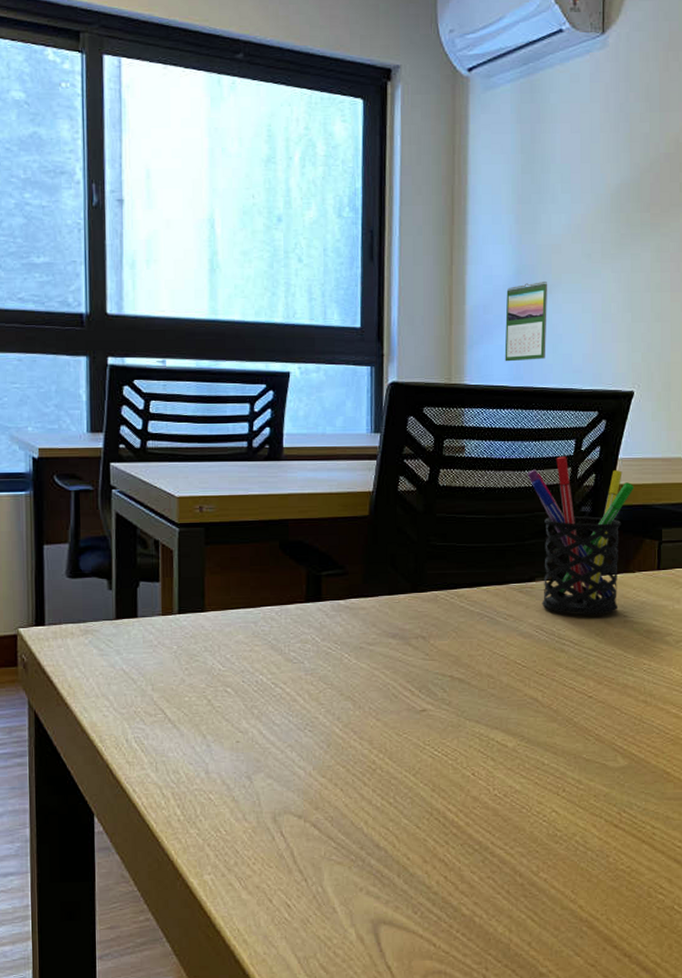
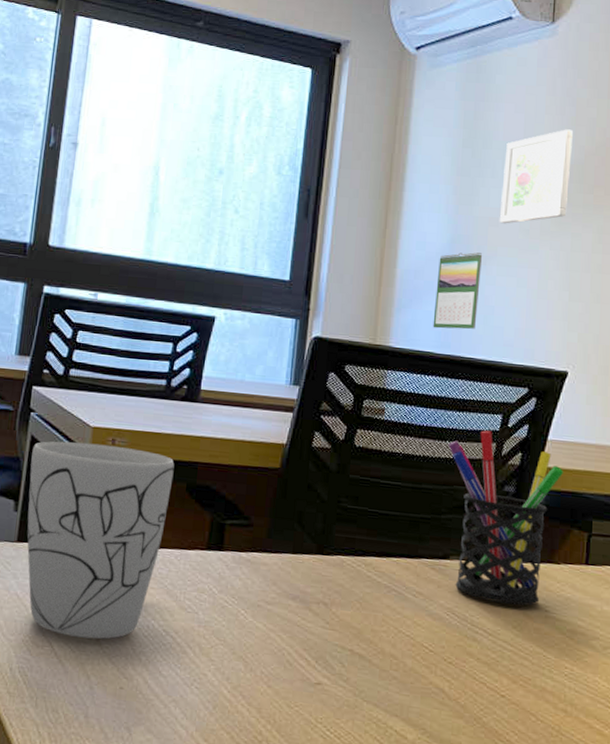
mug: none [119,513,265,701] -> present [27,441,175,639]
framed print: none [561,147,628,250] -> present [499,129,573,224]

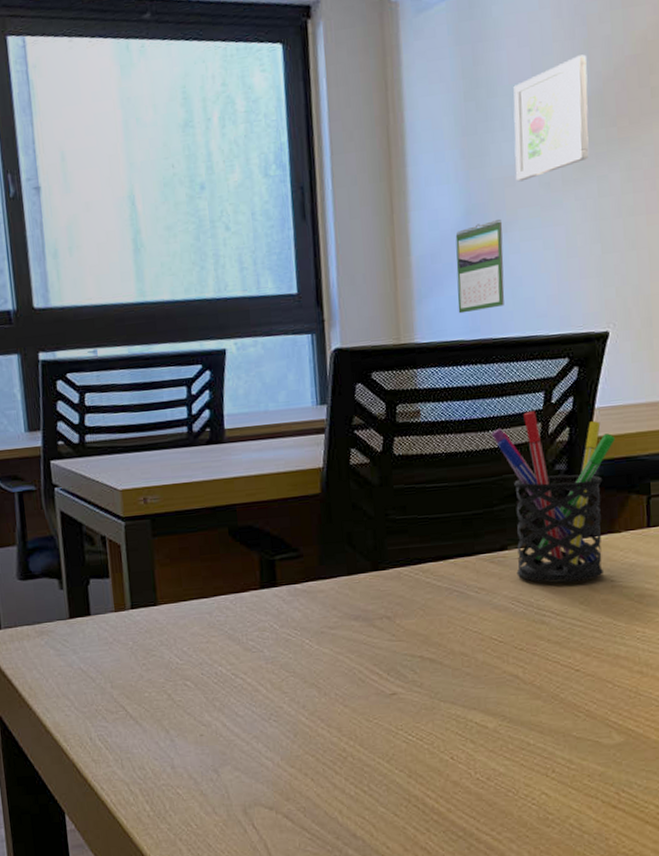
mug: present [27,441,175,639] -> none [64,503,214,698]

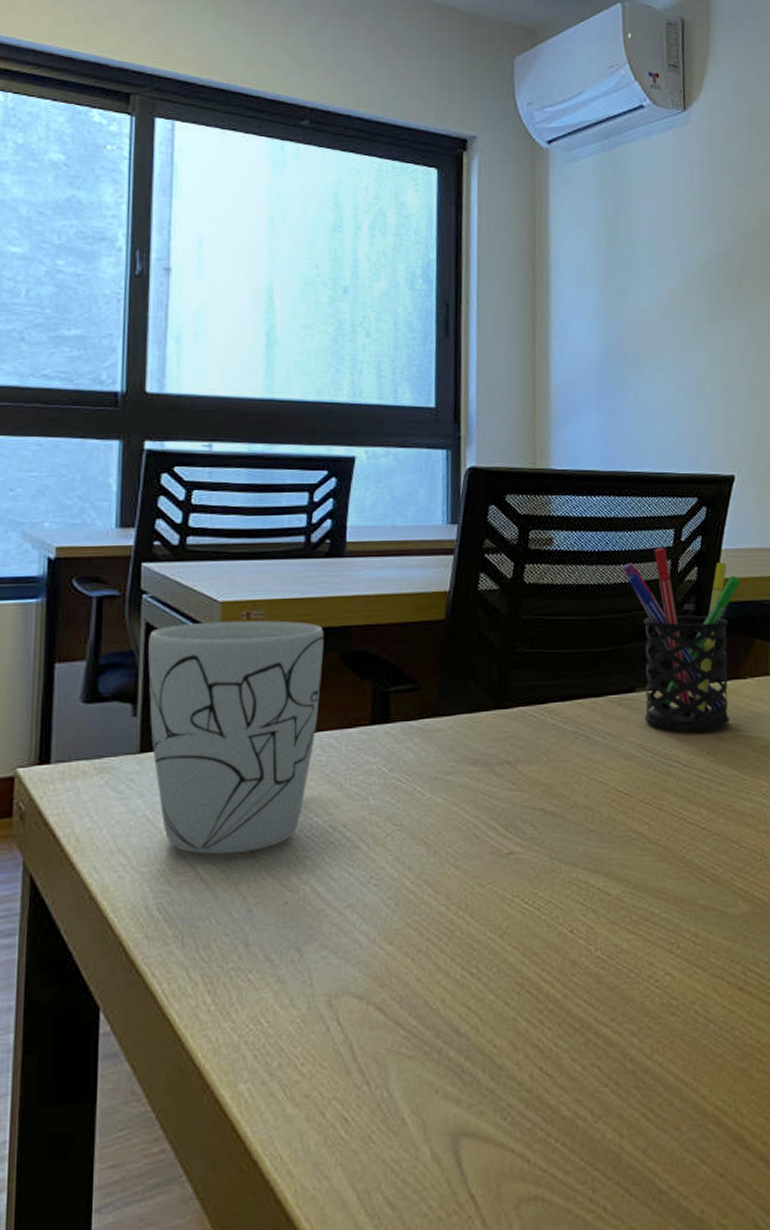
mug: none [64,503,214,698] -> present [148,620,324,855]
calendar: present [455,220,505,314] -> none [593,358,639,444]
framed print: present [513,54,589,182] -> none [650,221,717,326]

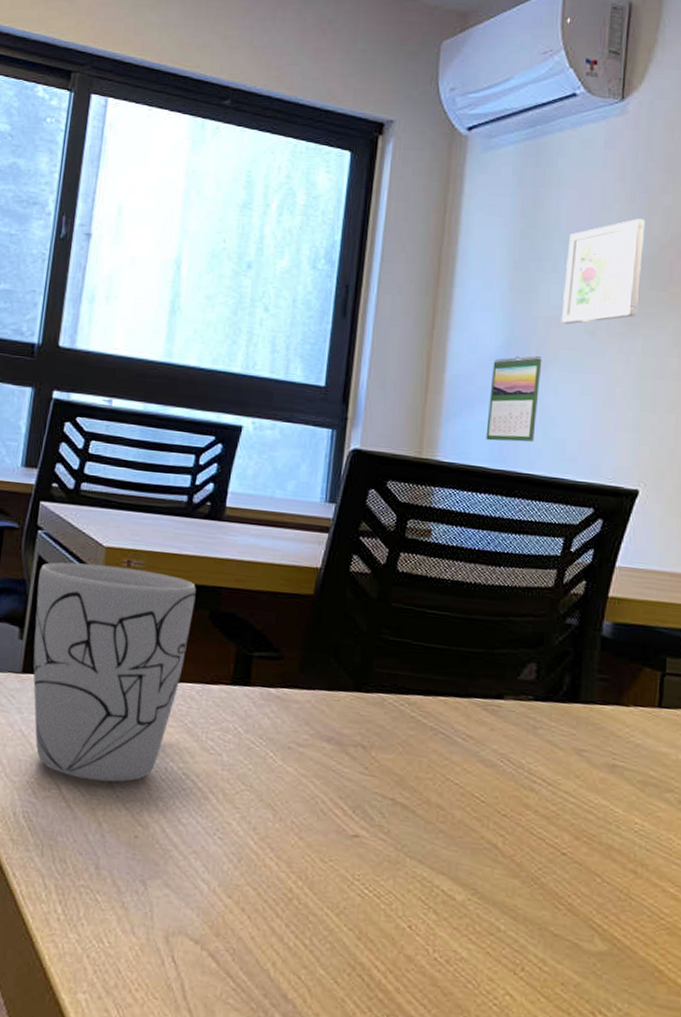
calendar: none [593,358,639,444] -> present [485,356,543,442]
pen holder: present [622,548,740,731] -> none [502,555,633,753]
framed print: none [650,221,717,326] -> present [561,218,645,325]

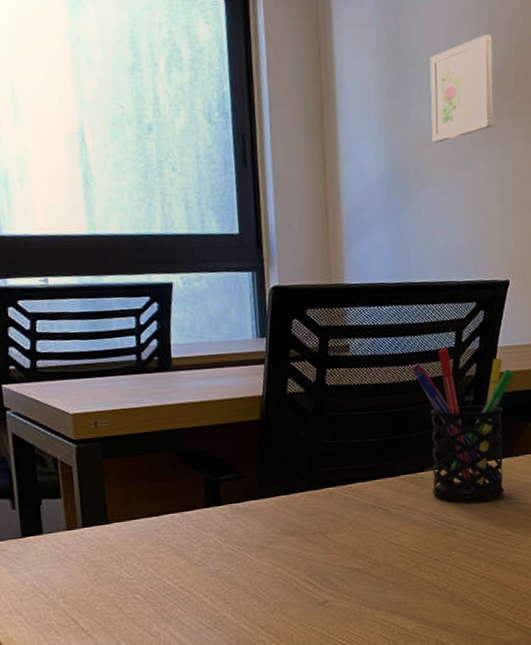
mug: present [33,562,197,782] -> none [16,427,162,612]
calendar: present [485,356,543,442] -> none [380,176,422,259]
pen holder: none [502,555,633,753] -> present [411,348,514,501]

